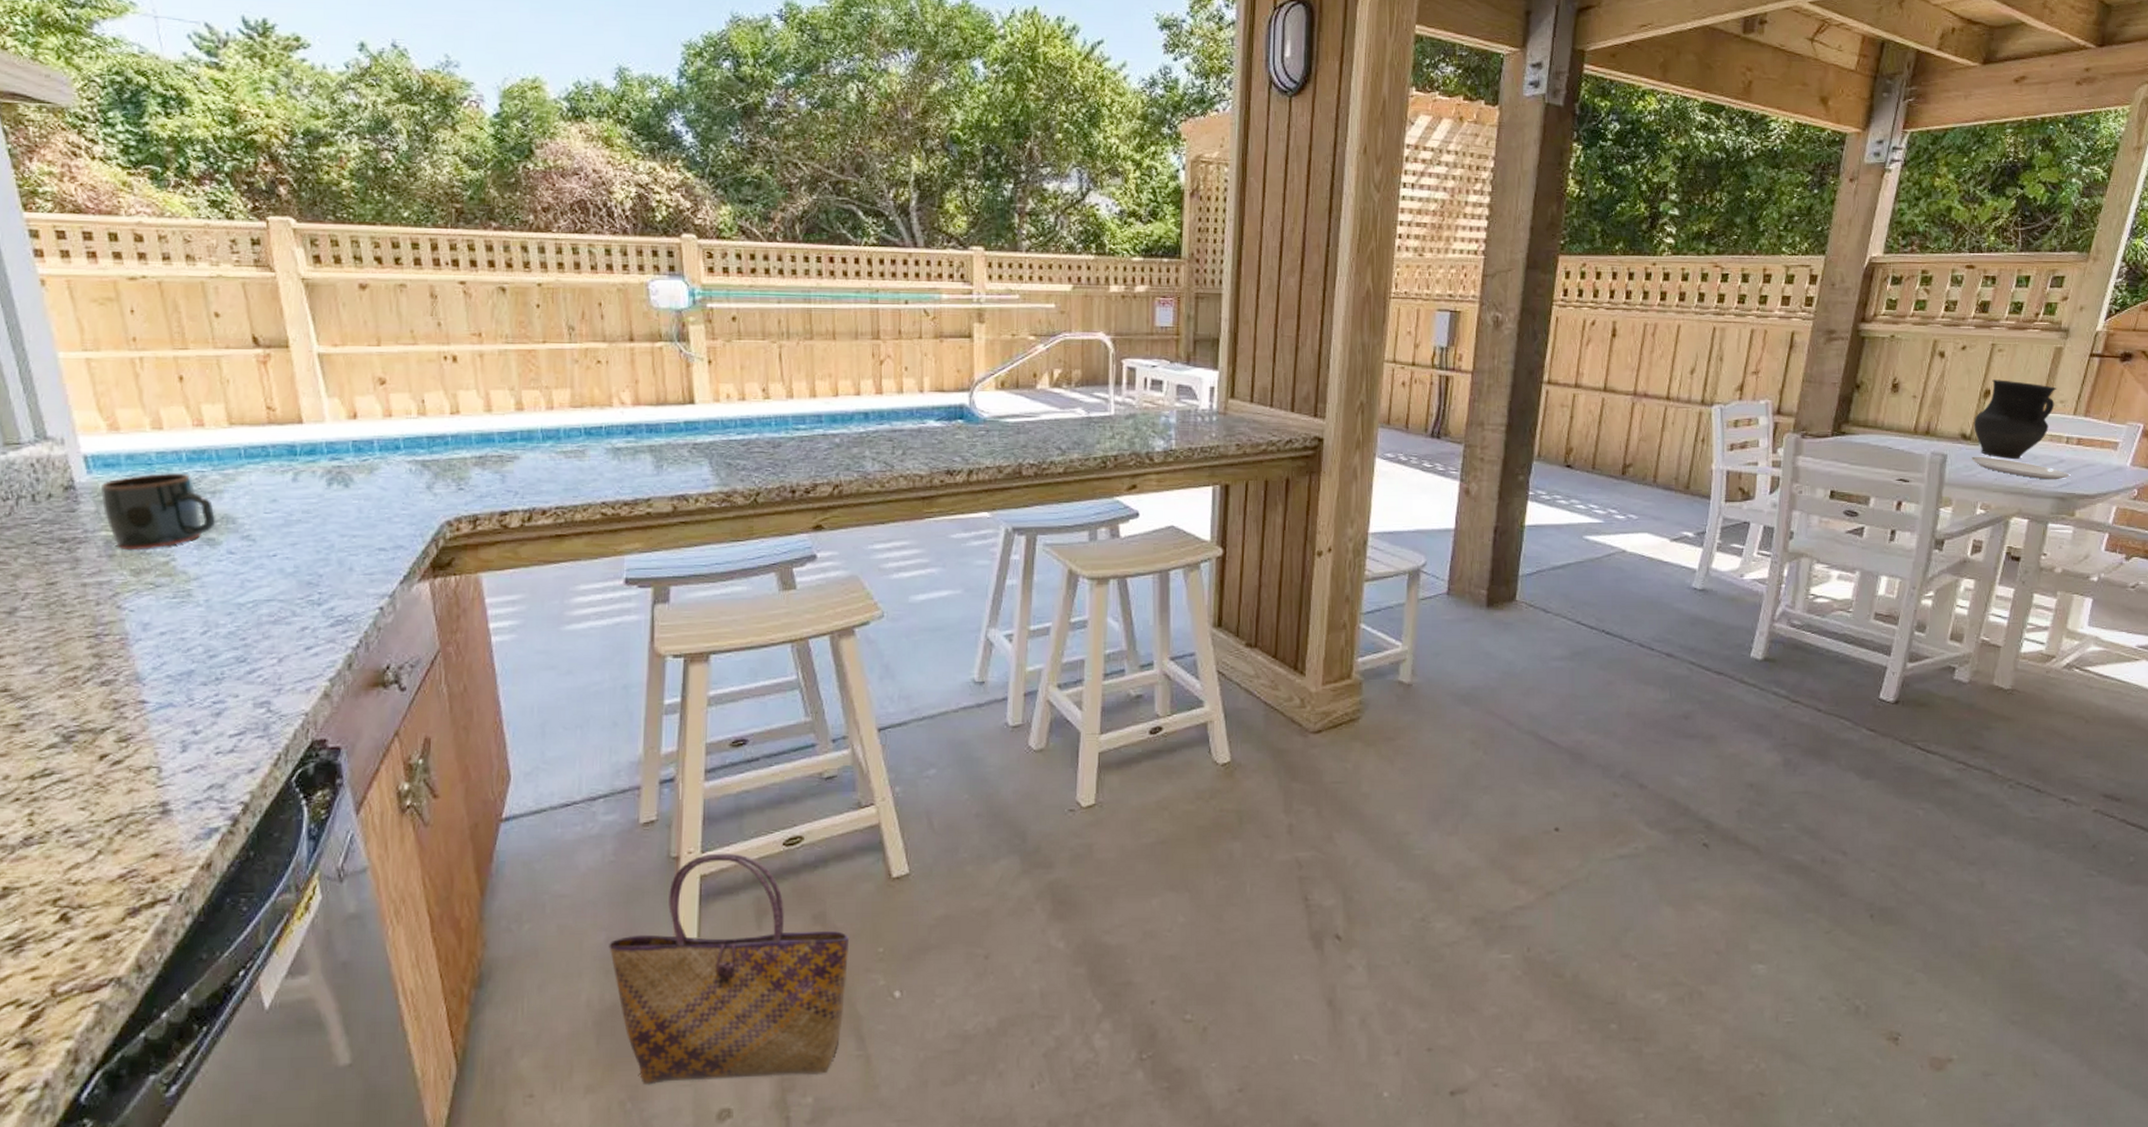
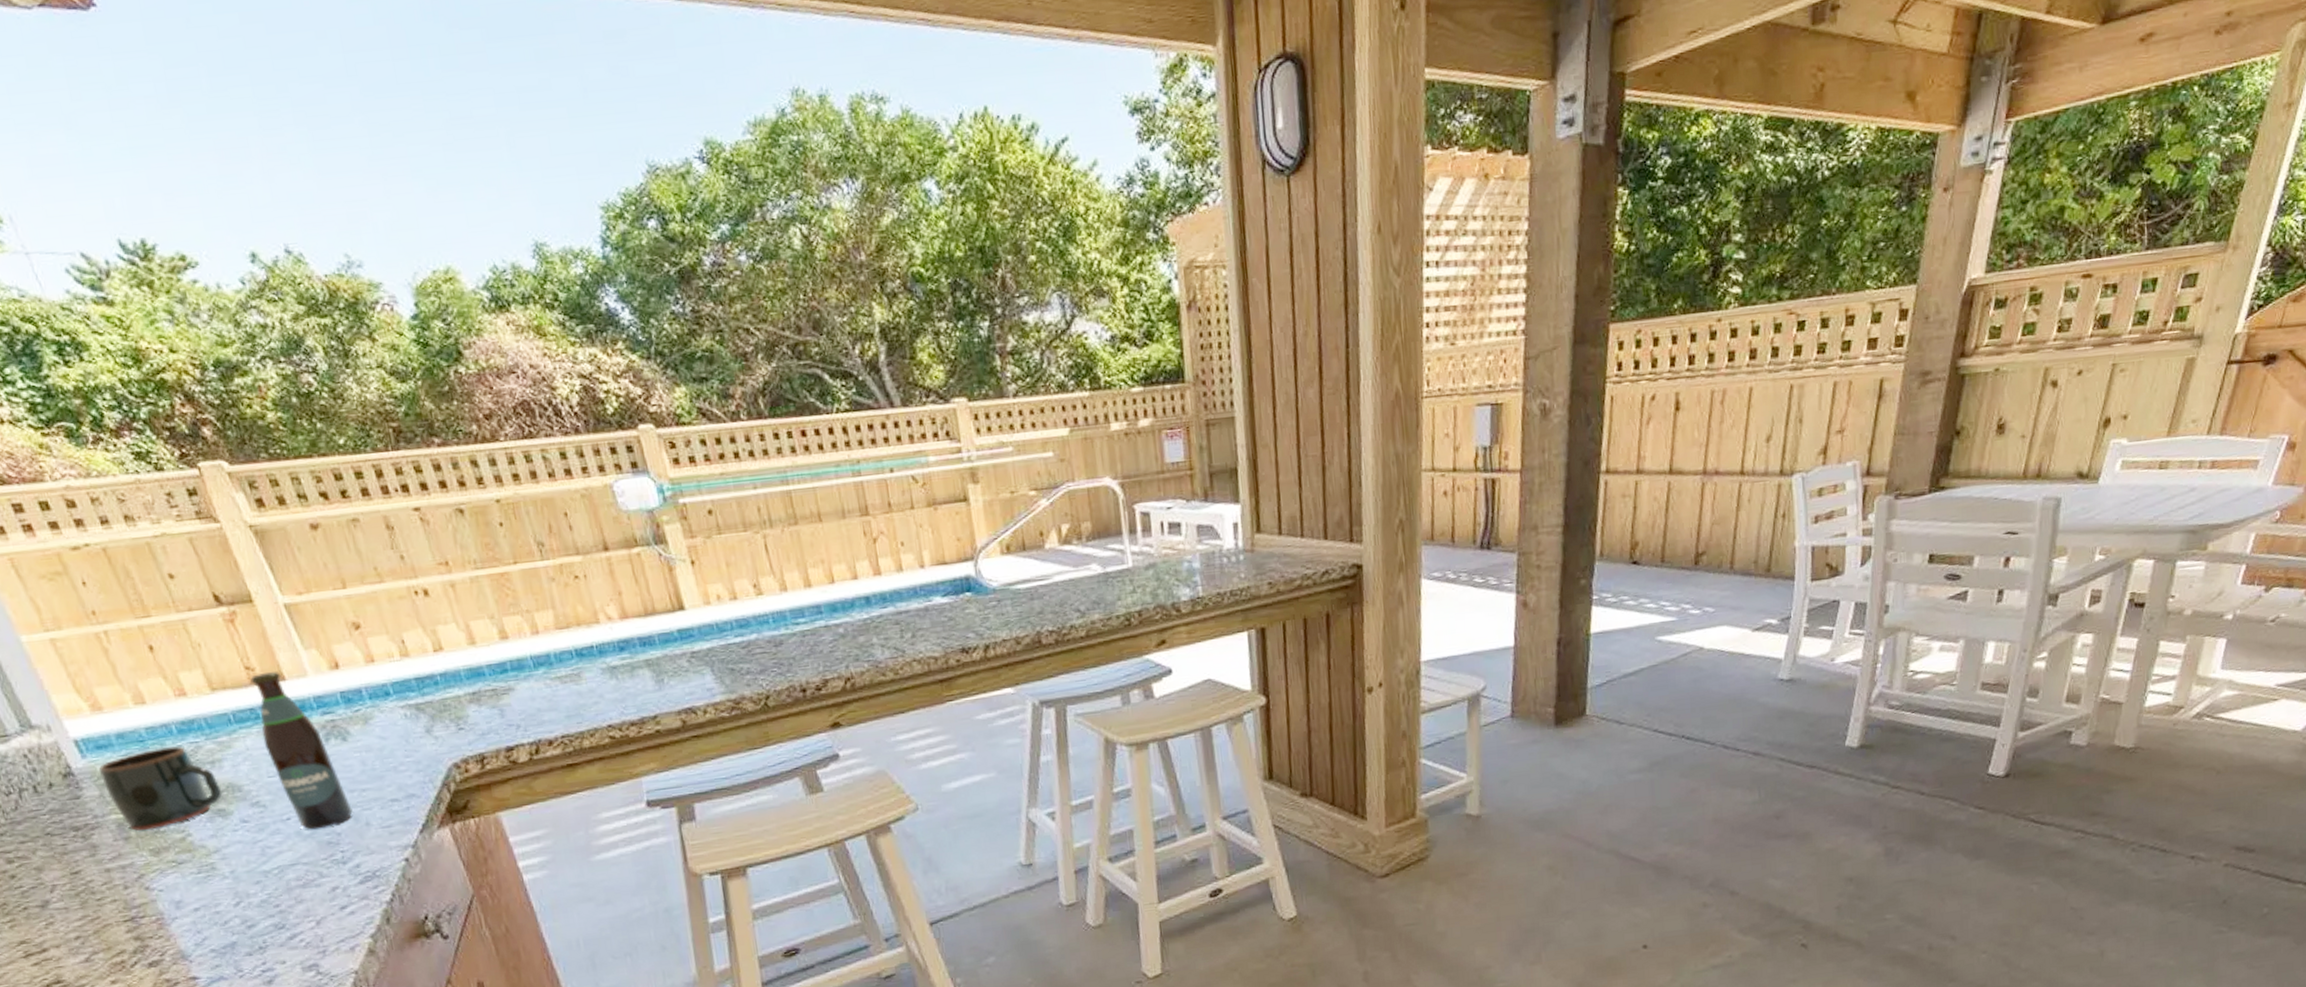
bottle: none [268,413,339,569] -> present [250,671,353,830]
plate: present [1971,457,2070,480] -> none [2089,495,2202,513]
pitcher: present [1974,379,2057,460] -> none [2091,404,2189,494]

